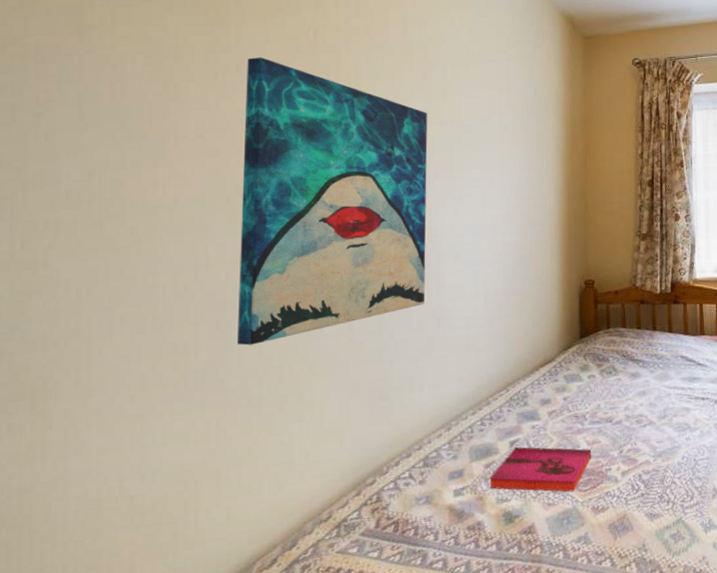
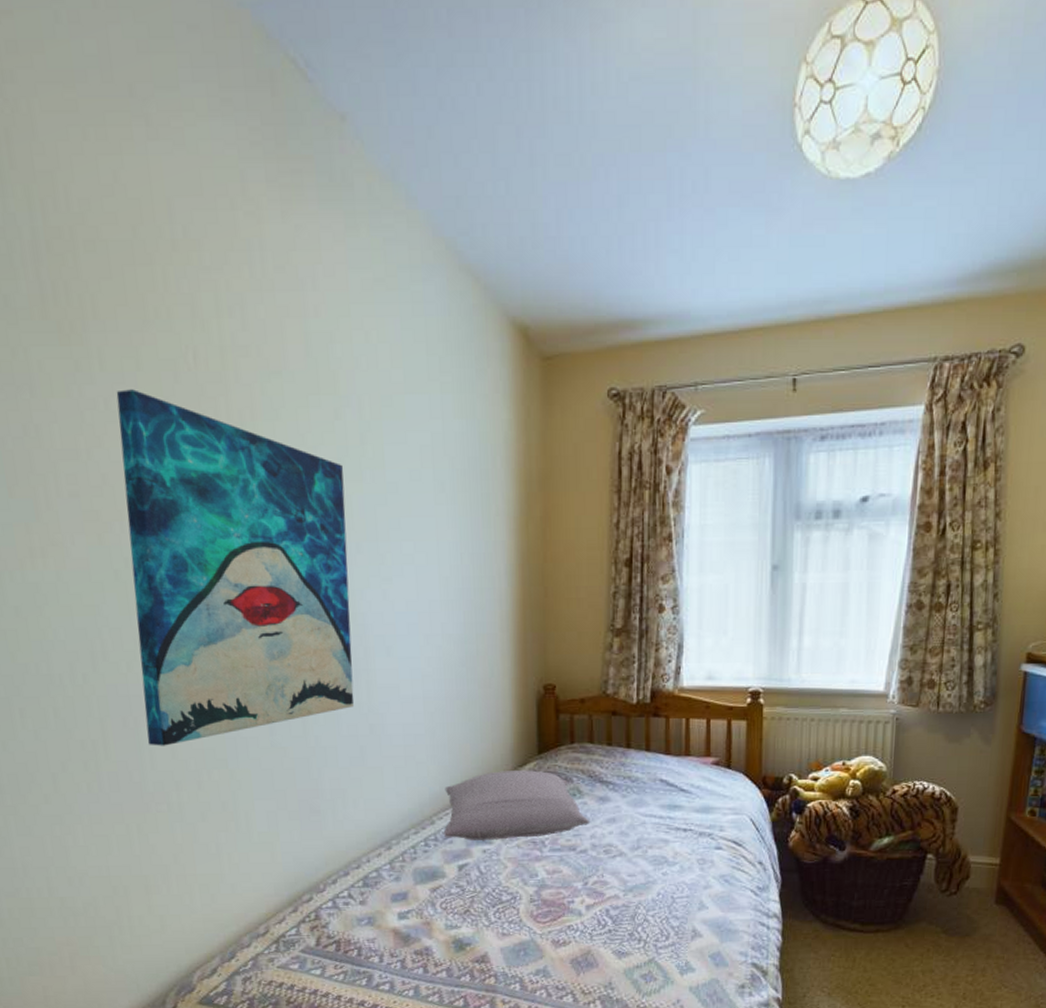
hardback book: present [489,447,592,492] -> none [436,872,552,923]
pillow: none [497,353,624,418] -> present [443,770,591,841]

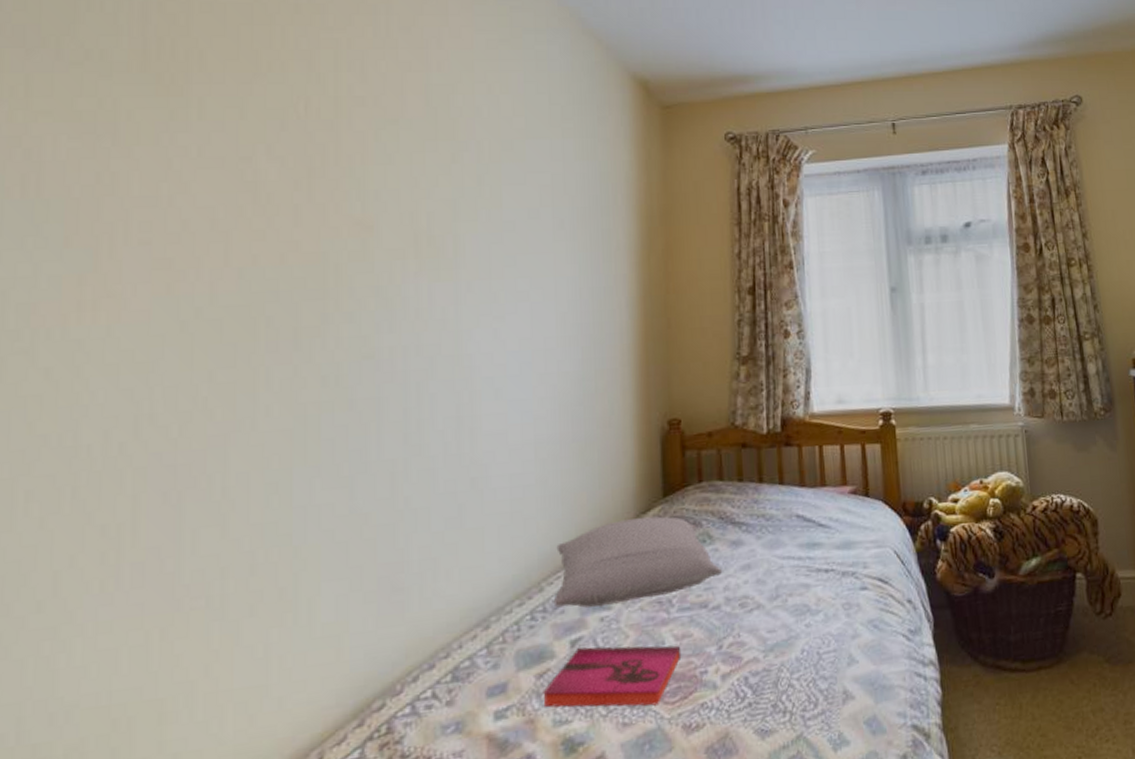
wall art: present [116,389,355,746] -> none [191,137,458,525]
hardback book: none [436,872,552,923] -> present [543,645,682,708]

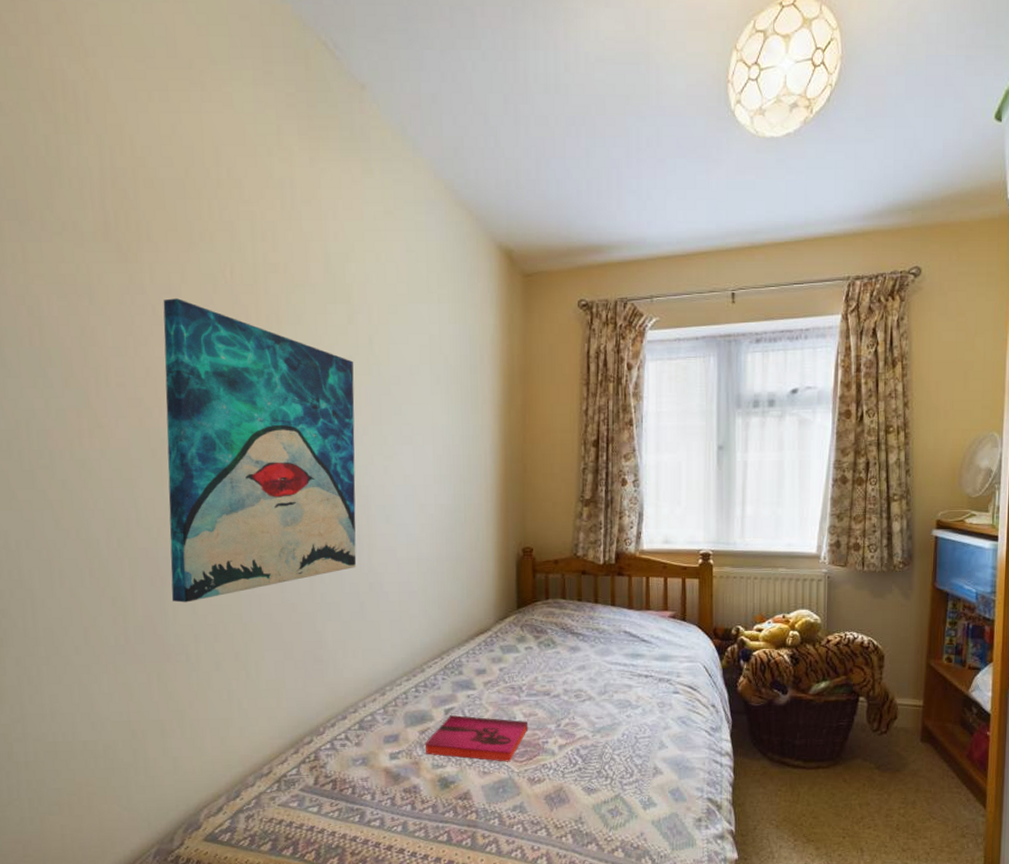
wall art: none [191,137,458,525] -> present [163,298,357,603]
pillow: present [553,516,723,608] -> none [432,623,563,687]

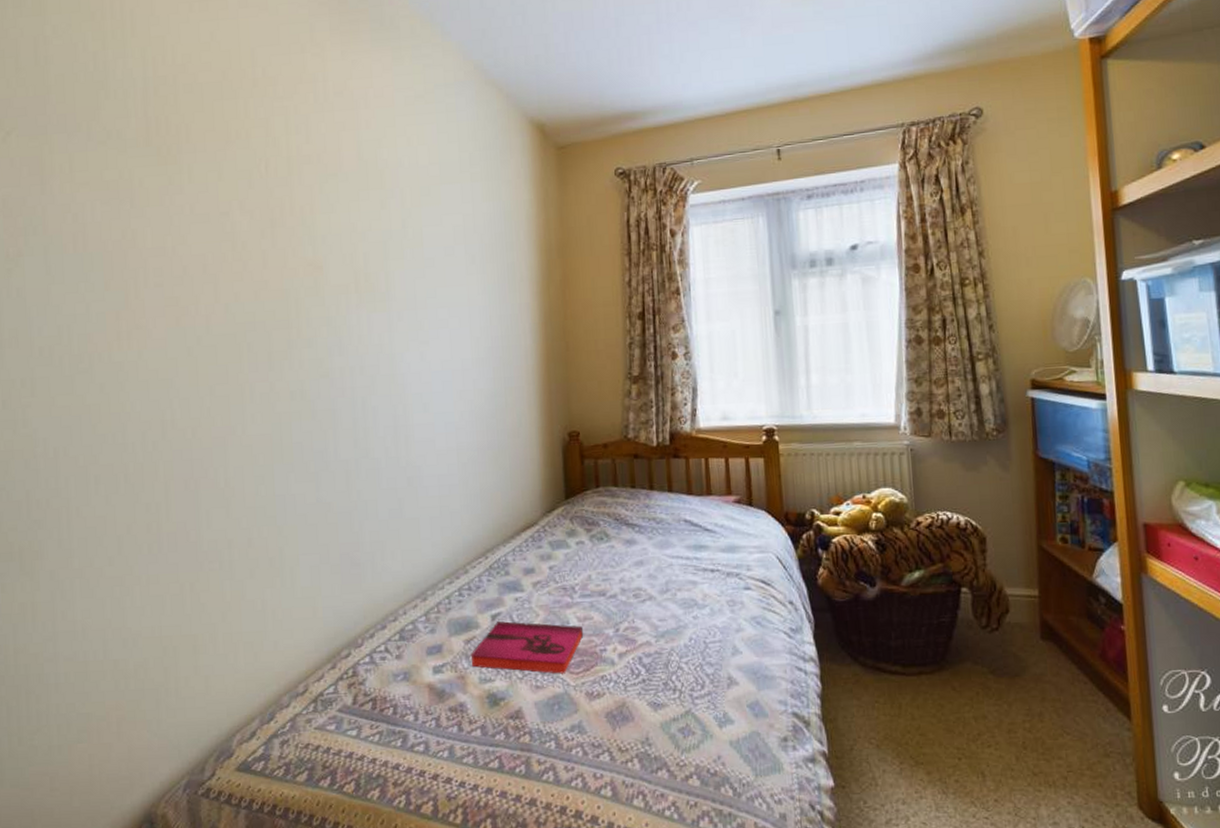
wall art: present [163,298,357,603] -> none [200,196,394,506]

